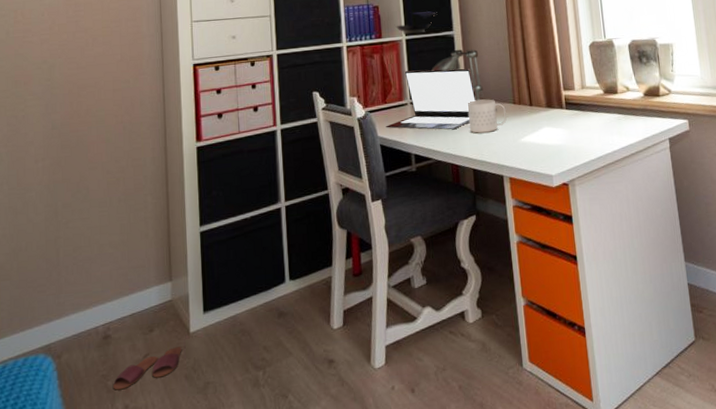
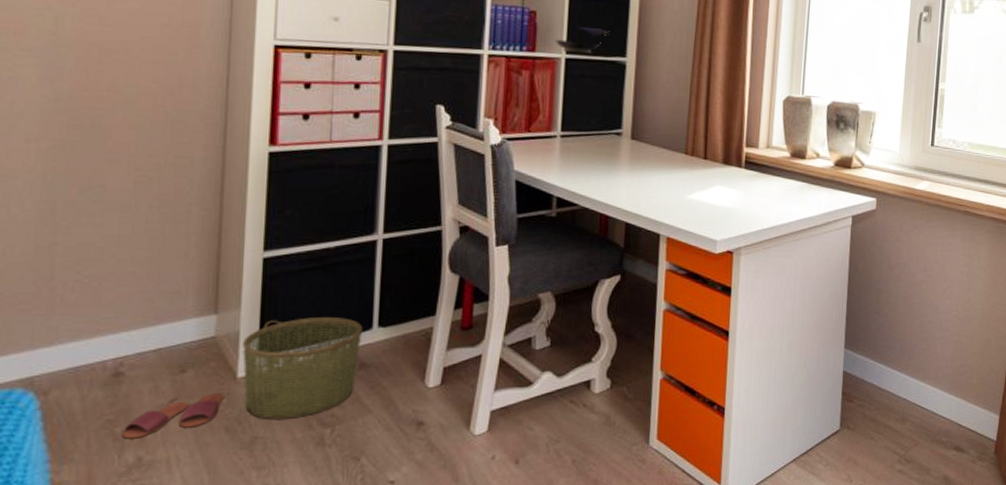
basket: none [192,275,278,366] -> present [242,316,363,419]
laptop: present [385,68,477,130] -> none [525,97,642,175]
desk lamp: present [431,49,497,110] -> none [592,80,665,159]
mug: present [467,99,507,134] -> none [629,143,676,183]

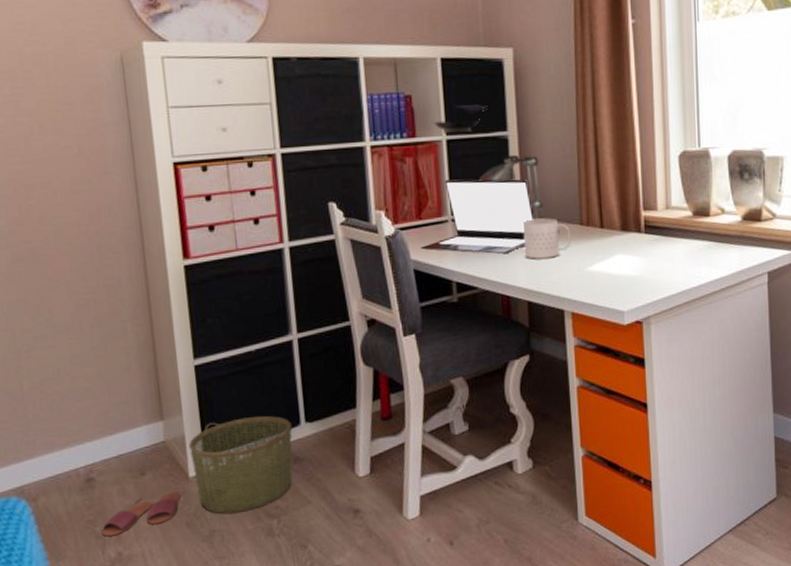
laptop: none [525,97,642,175] -> present [420,179,534,254]
desk lamp: none [592,80,665,159] -> present [478,154,560,232]
mug: none [629,143,676,183] -> present [522,218,572,259]

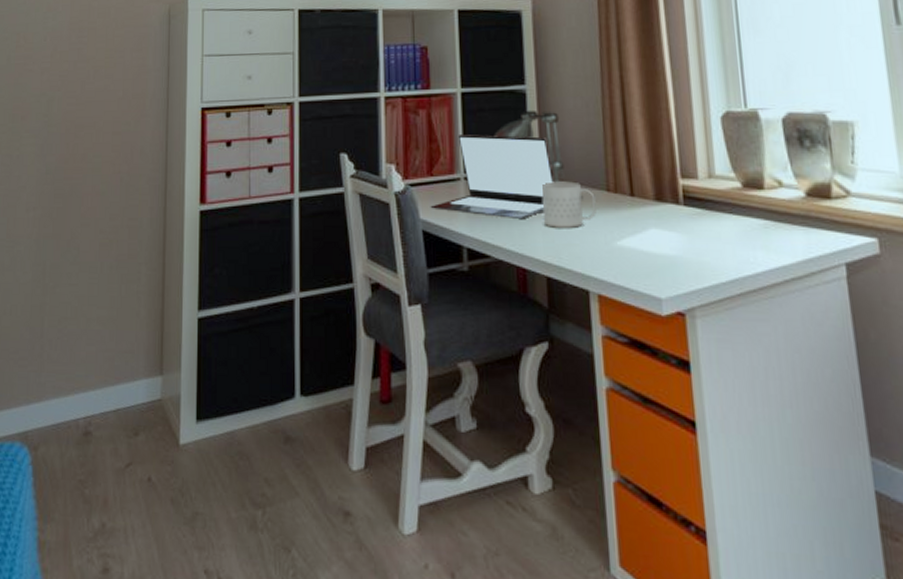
slippers: present [102,492,180,537] -> none [91,460,168,503]
basket: present [189,415,293,514] -> none [183,381,286,495]
decorative bowl: present [431,104,488,135] -> none [446,56,505,87]

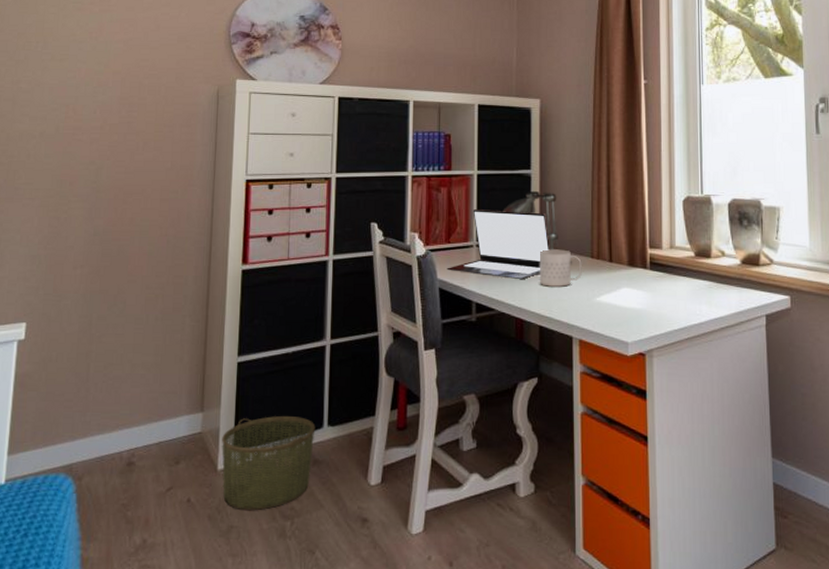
basket: none [183,381,286,495] -> present [222,415,316,510]

